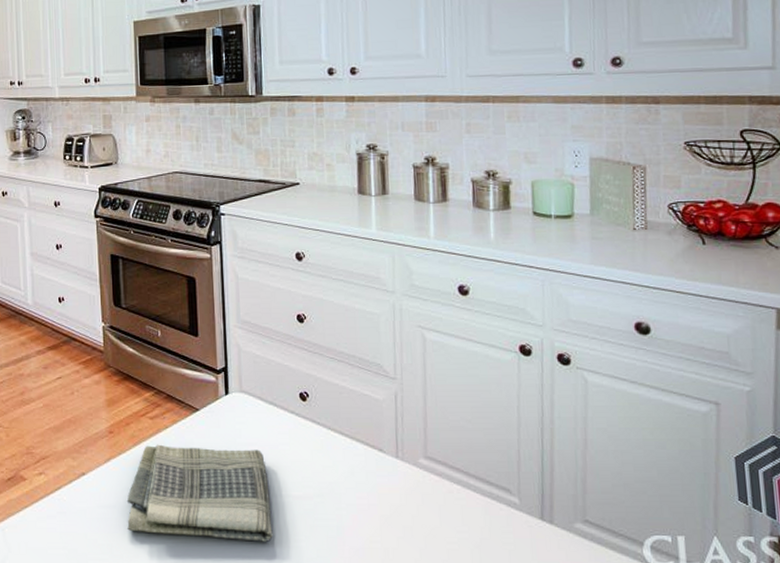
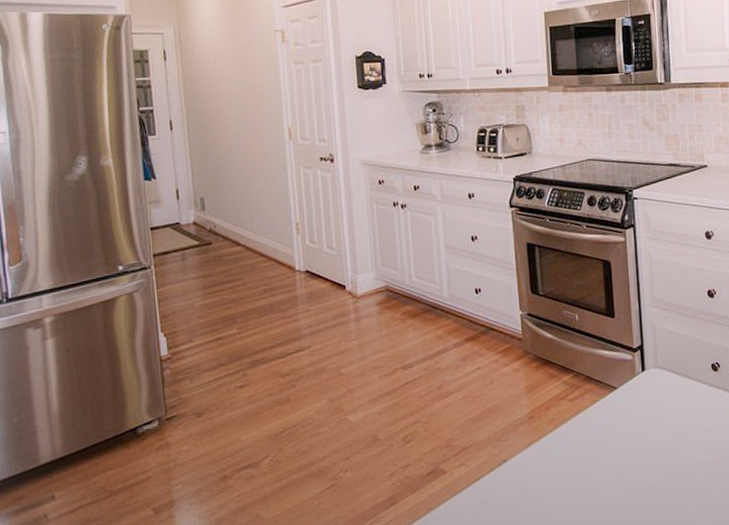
dish towel: present [127,444,273,543] -> none [549,421,690,512]

